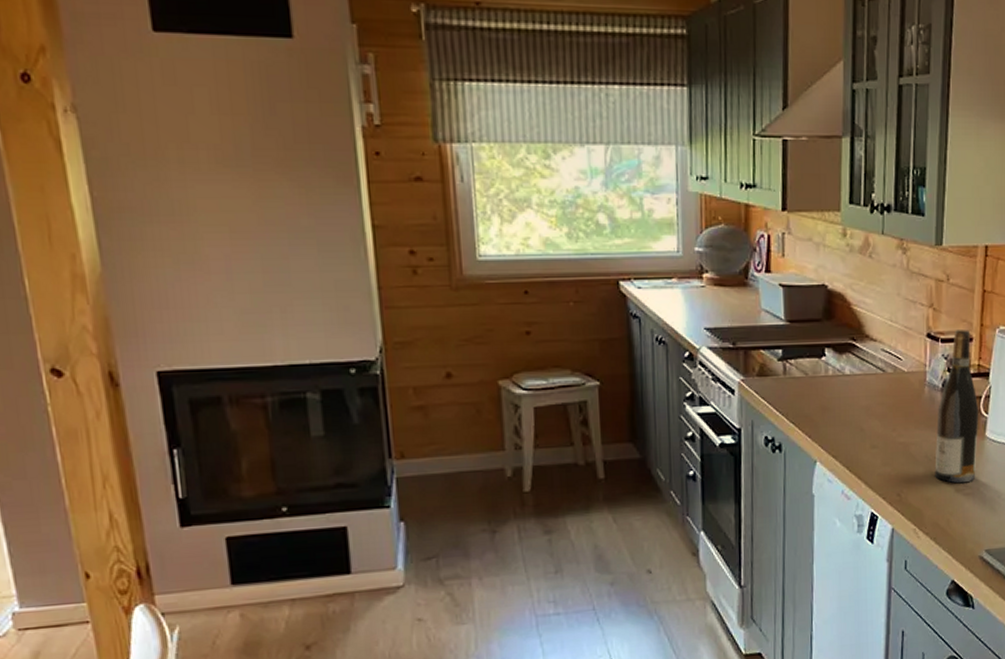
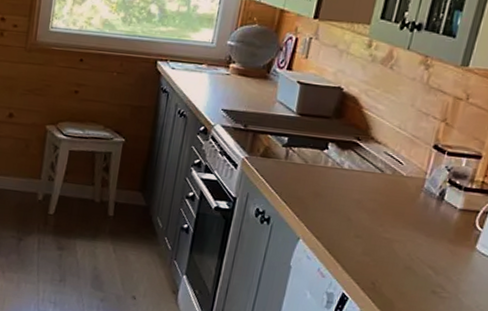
wine bottle: present [935,330,979,483] -> none [413,146,481,287]

